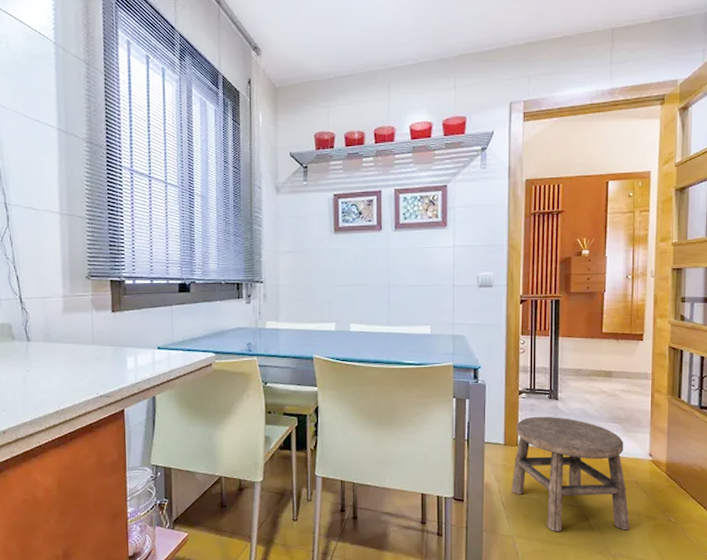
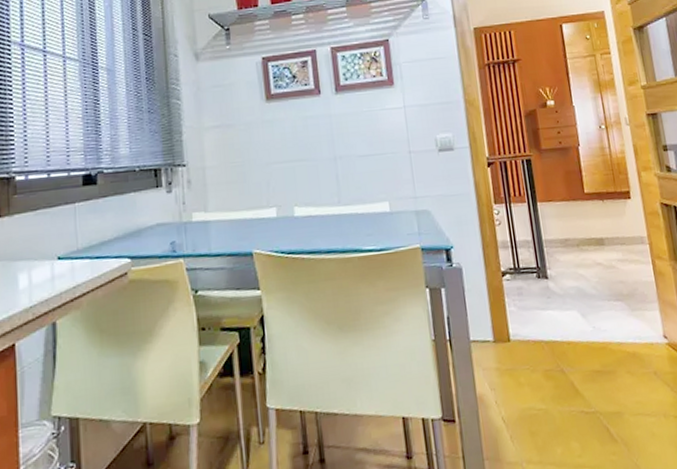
stool: present [511,416,630,532] -> none [505,300,659,451]

